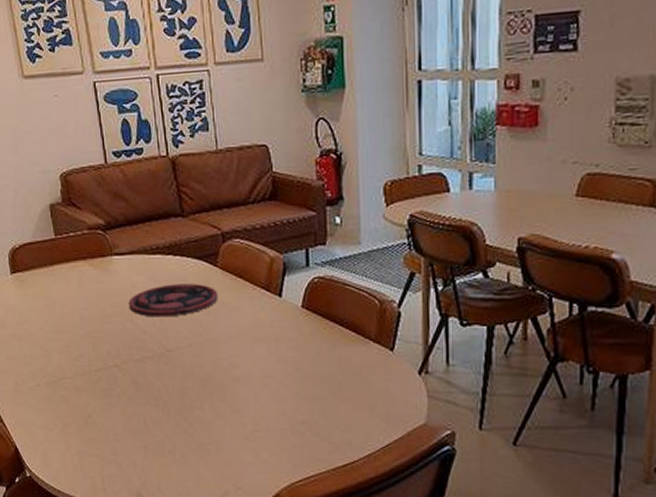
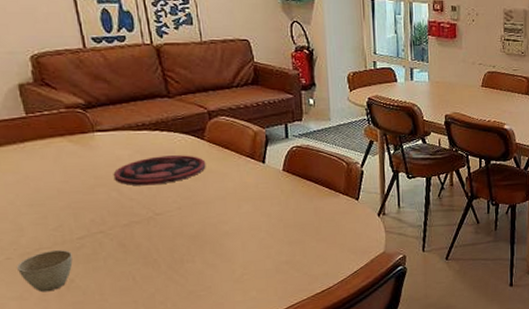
cup: none [45,380,91,425] -> present [17,249,73,292]

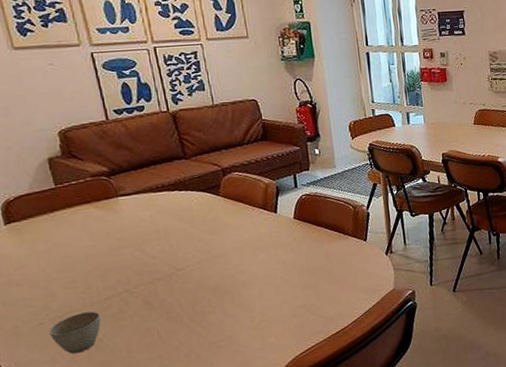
plate: present [113,155,206,186] -> none [136,211,222,245]

